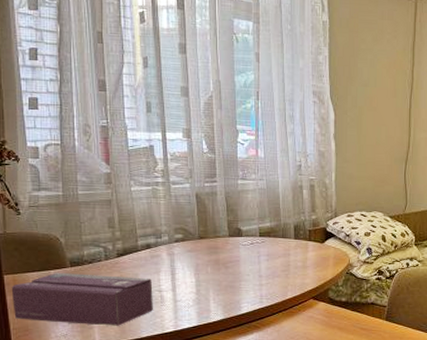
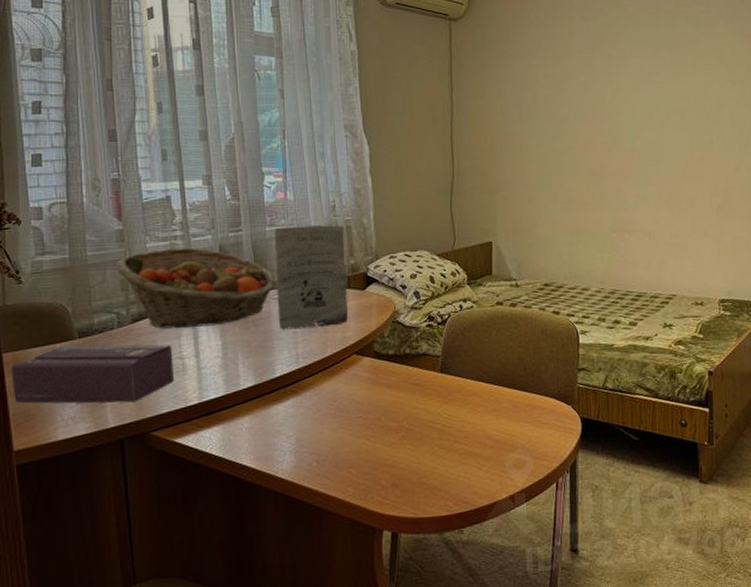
fruit basket: none [105,193,246,265] -> present [117,248,277,329]
book: none [245,181,308,274] -> present [274,225,348,330]

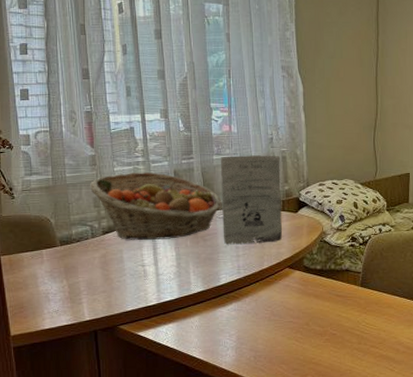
tissue box: present [11,344,174,404] -> none [7,251,137,302]

